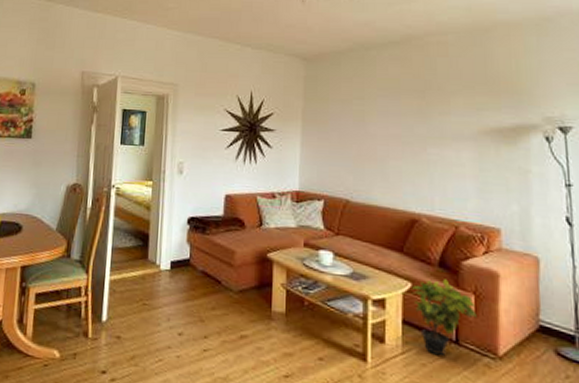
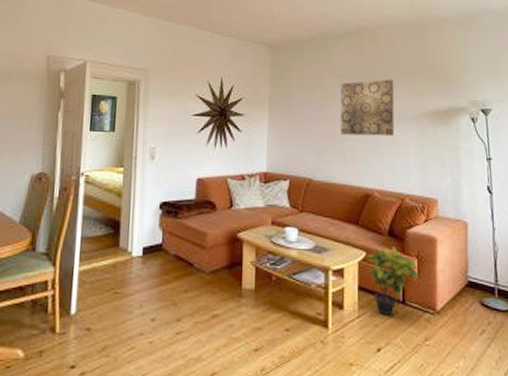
wall art: none [382,92,448,157] -> present [340,79,395,137]

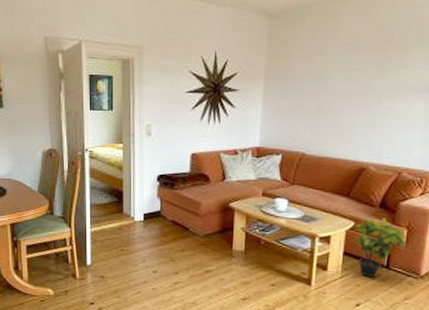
wall art: present [340,79,395,137] -> none [339,45,407,109]

